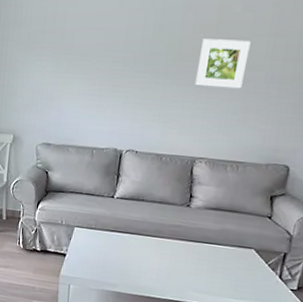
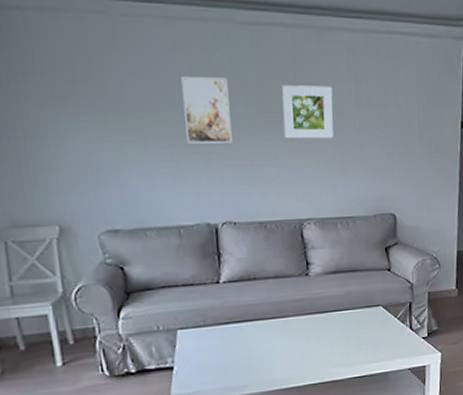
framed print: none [113,30,156,86] -> present [181,77,232,144]

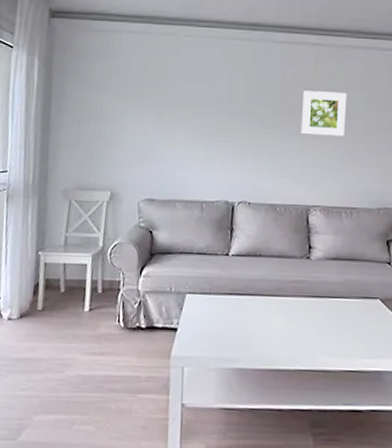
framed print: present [181,77,232,144] -> none [220,82,259,135]

